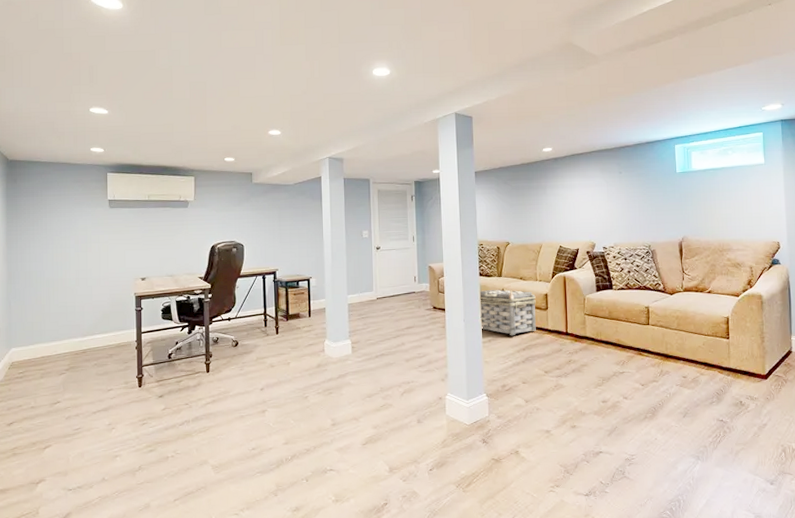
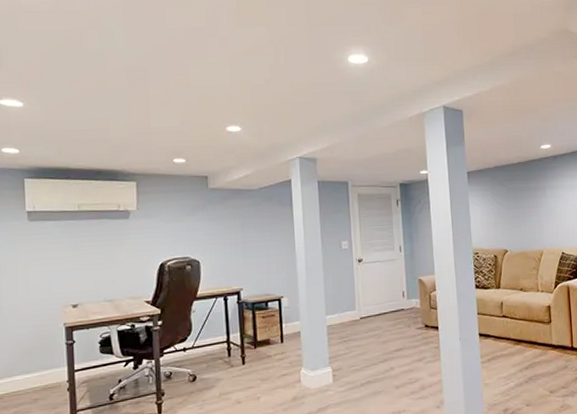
basket: present [480,289,536,336] -> none [477,302,539,354]

